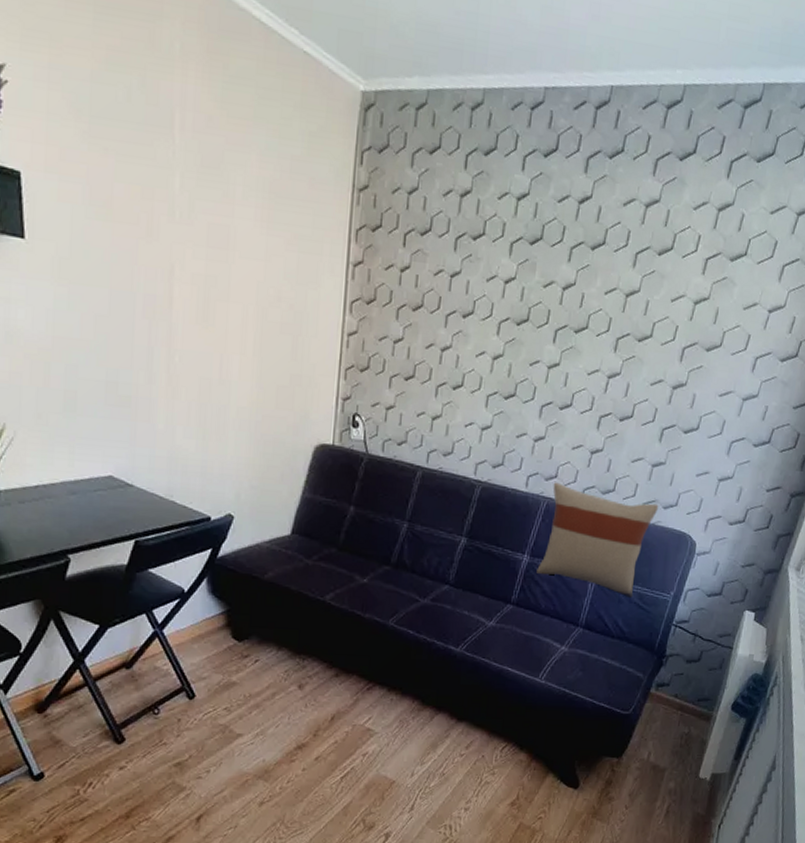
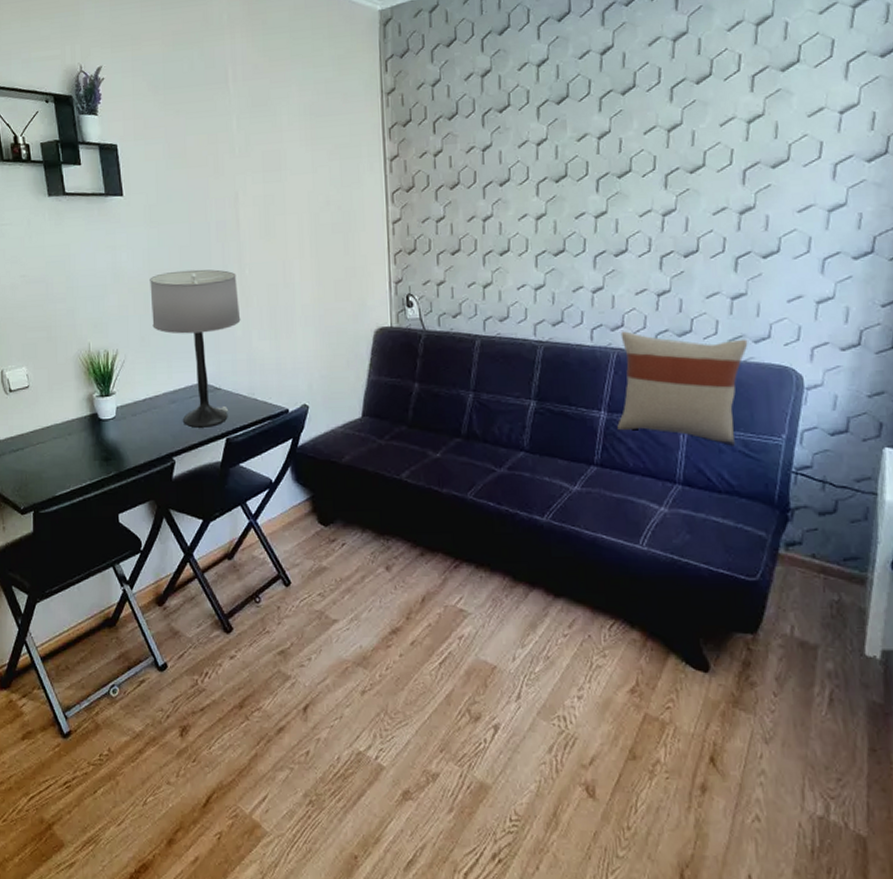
table lamp: none [52,342,164,526] -> present [150,269,241,428]

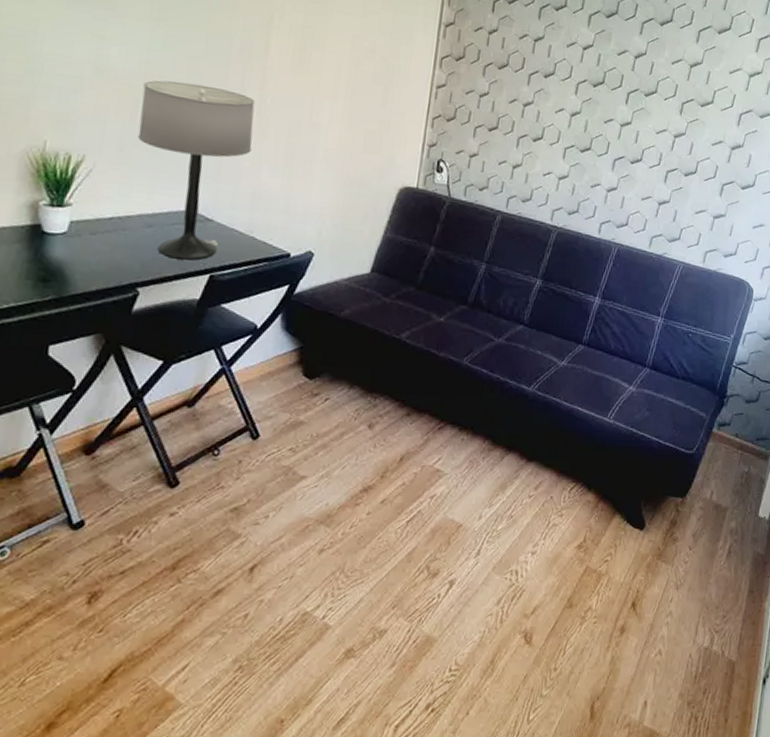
pillow: present [617,331,748,446] -> none [607,229,720,340]

